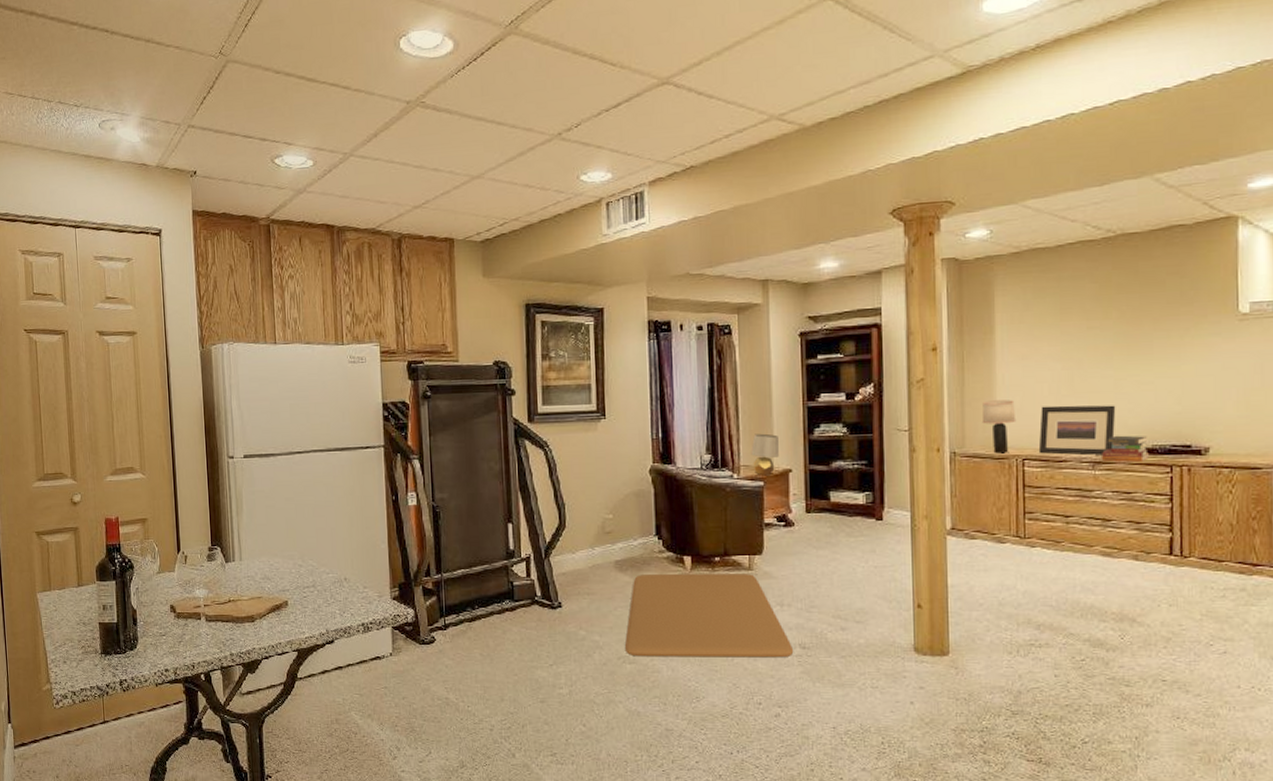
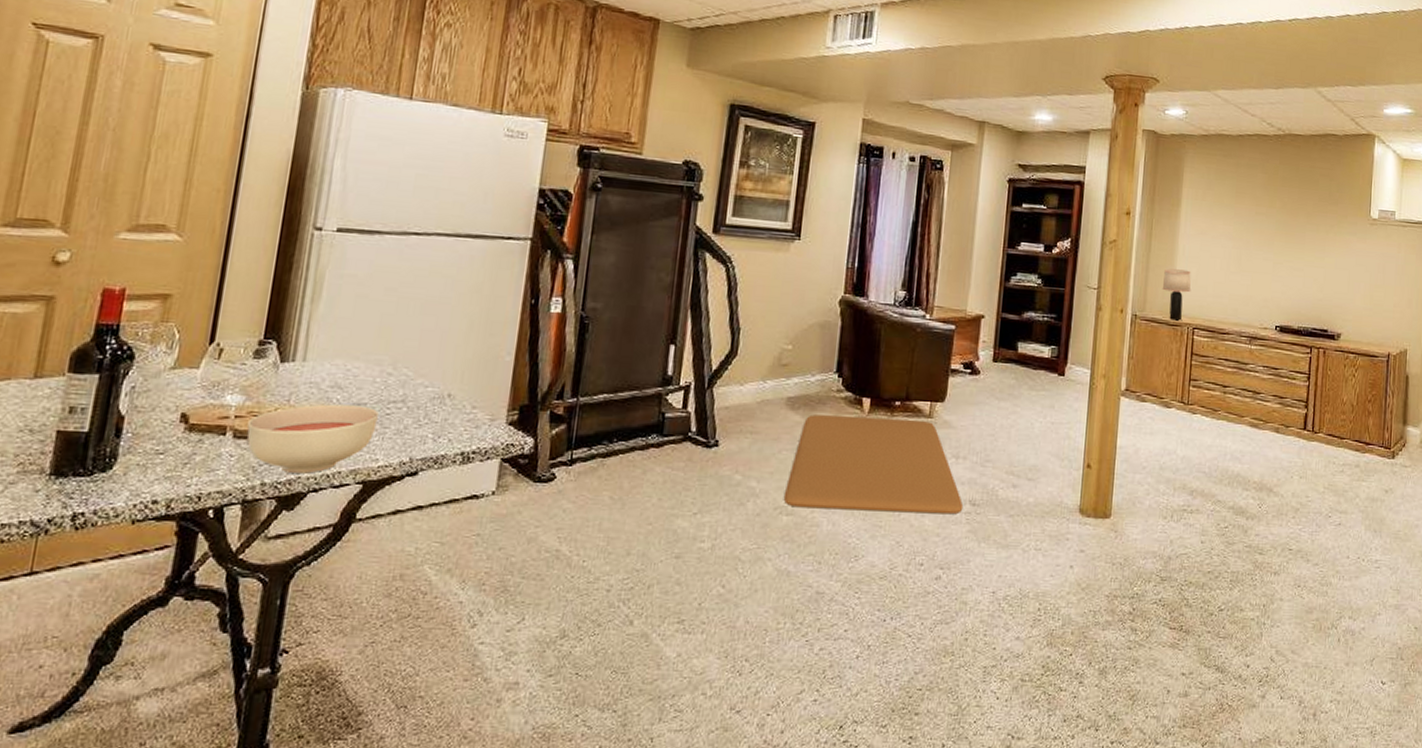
bowl: none [212,592,300,645] -> present [246,404,380,474]
table lamp: present [751,433,779,476] -> none [946,275,975,320]
picture frame: present [1038,405,1116,456] -> none [1207,280,1273,332]
books: present [1102,435,1149,463] -> none [1258,314,1295,341]

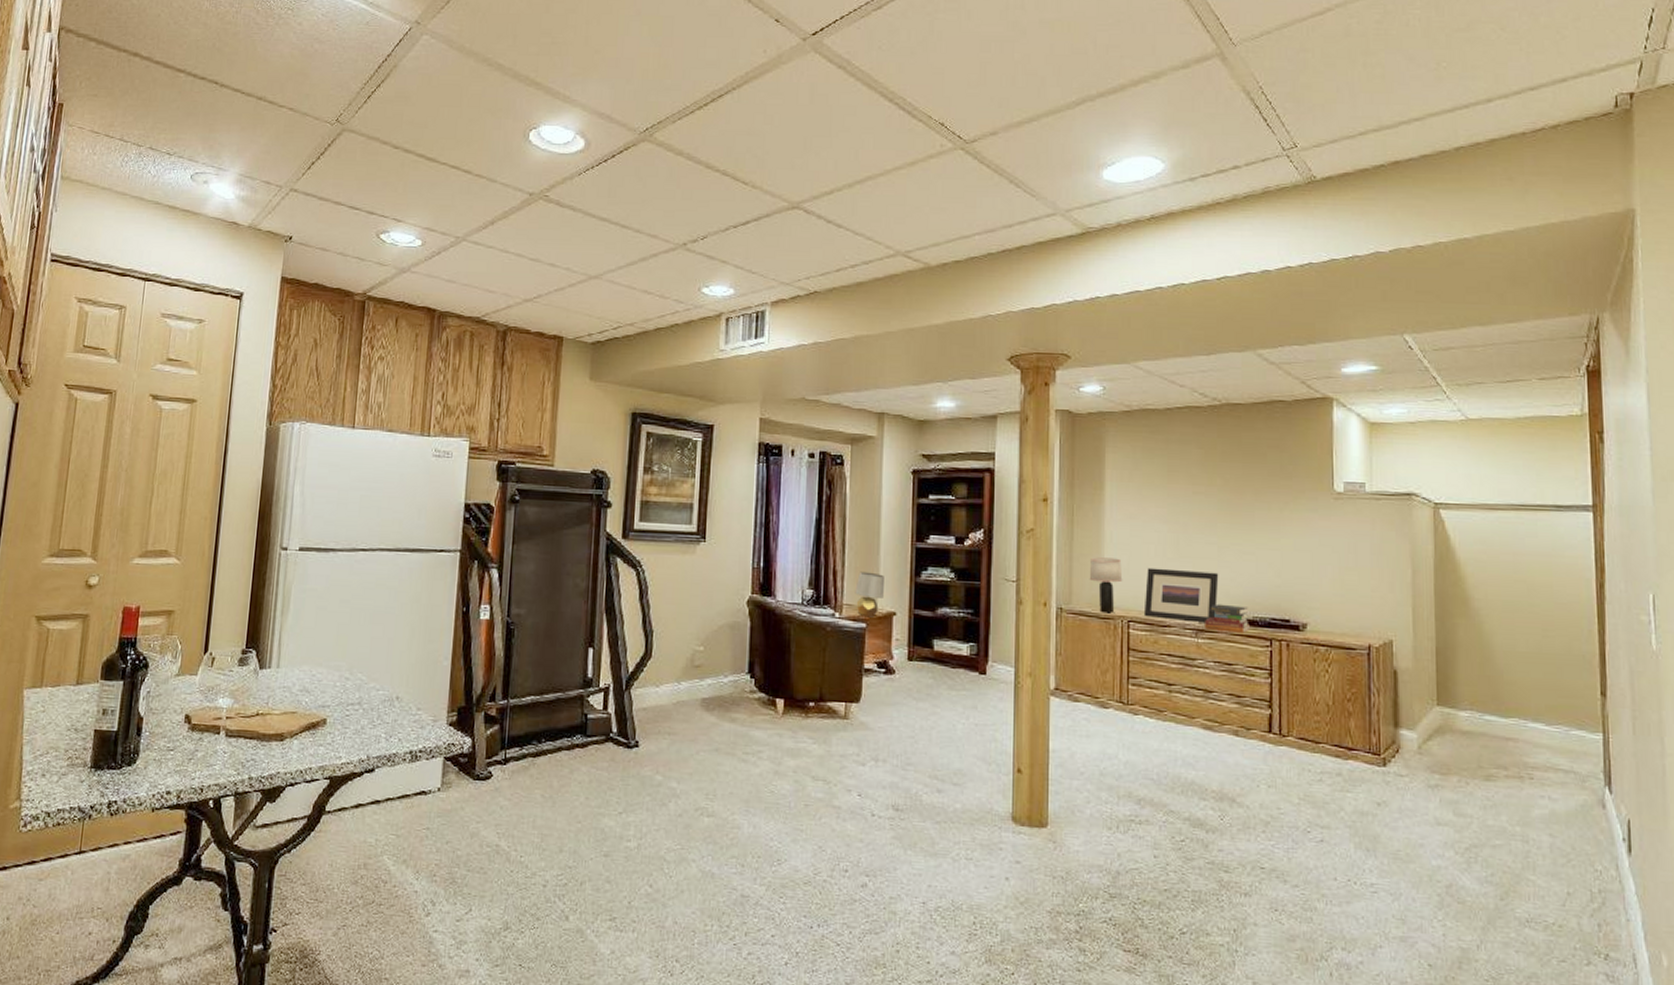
bowl: present [246,404,380,474] -> none [235,706,341,769]
exercise mat: present [784,414,964,515] -> none [705,716,886,820]
table lamp: none [946,275,975,320] -> present [855,571,884,618]
picture frame: none [1207,280,1273,332] -> present [1143,567,1219,623]
books: none [1258,314,1295,341] -> present [1205,604,1250,633]

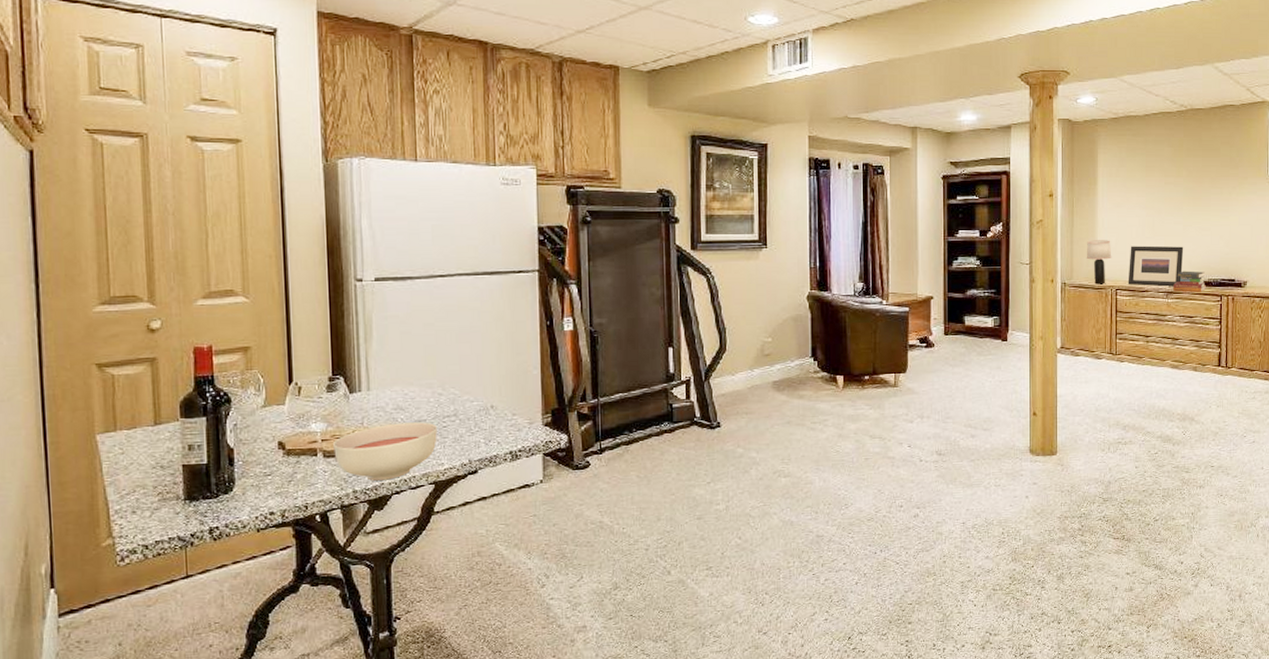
bowl: none [235,706,341,769] -> present [332,422,438,481]
table lamp: present [855,571,884,618] -> none [898,264,922,302]

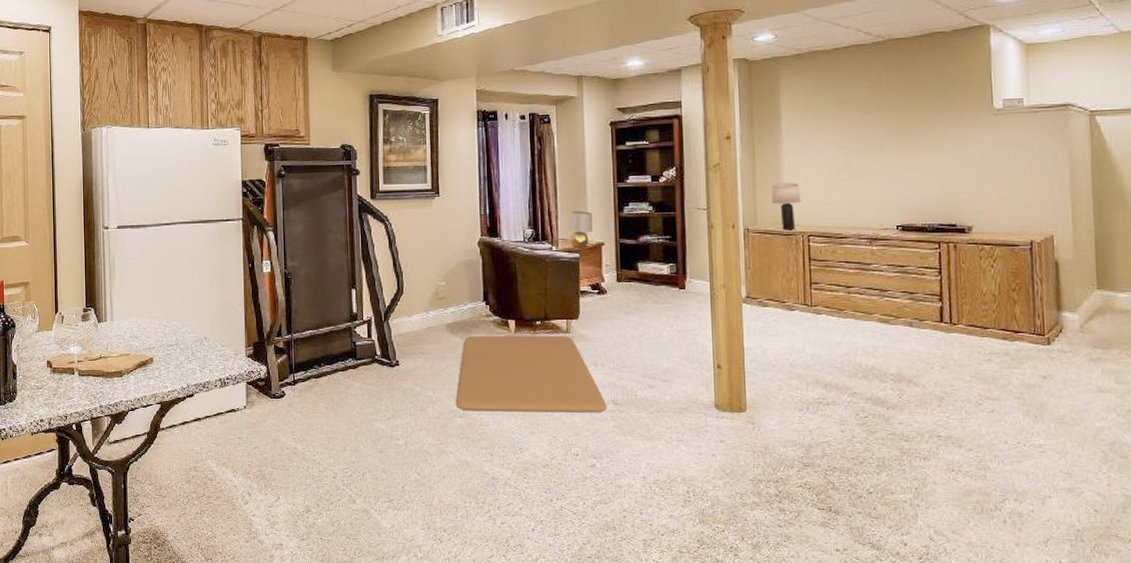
bowl: present [332,422,438,481] -> none [85,349,164,398]
exercise mat: none [781,390,931,470] -> present [456,336,607,413]
table lamp: none [898,264,922,302] -> present [568,210,593,249]
picture frame: present [1128,245,1184,287] -> none [821,188,889,233]
books: present [1173,270,1206,293] -> none [878,215,919,239]

